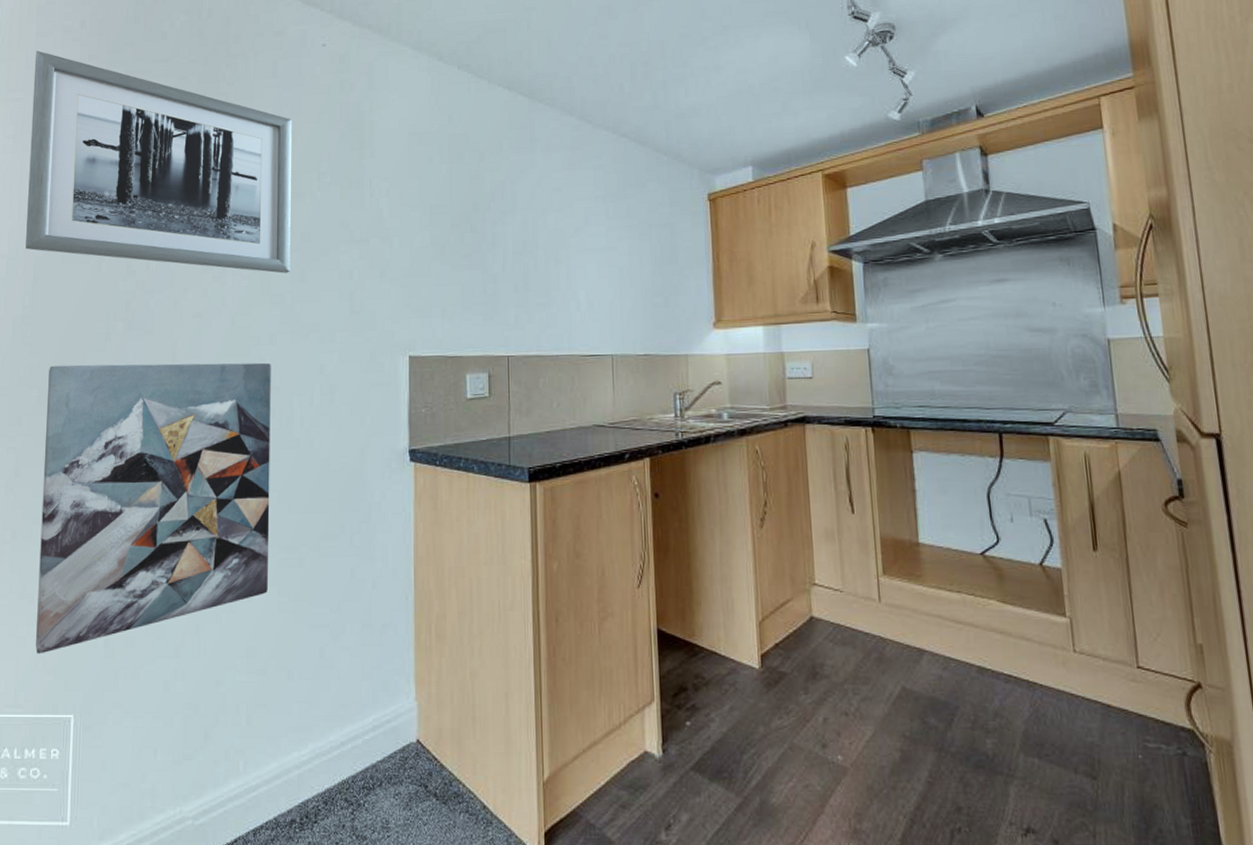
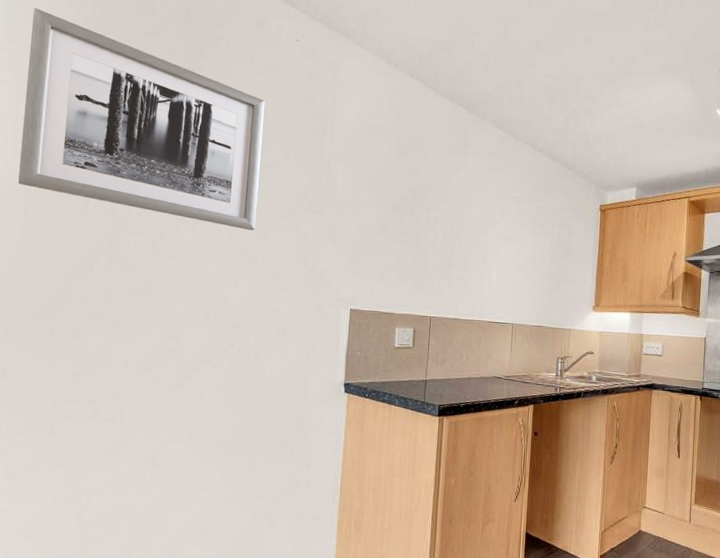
wall art: present [36,362,271,654] -> none [16,287,234,524]

